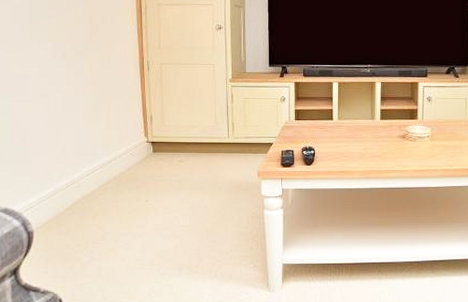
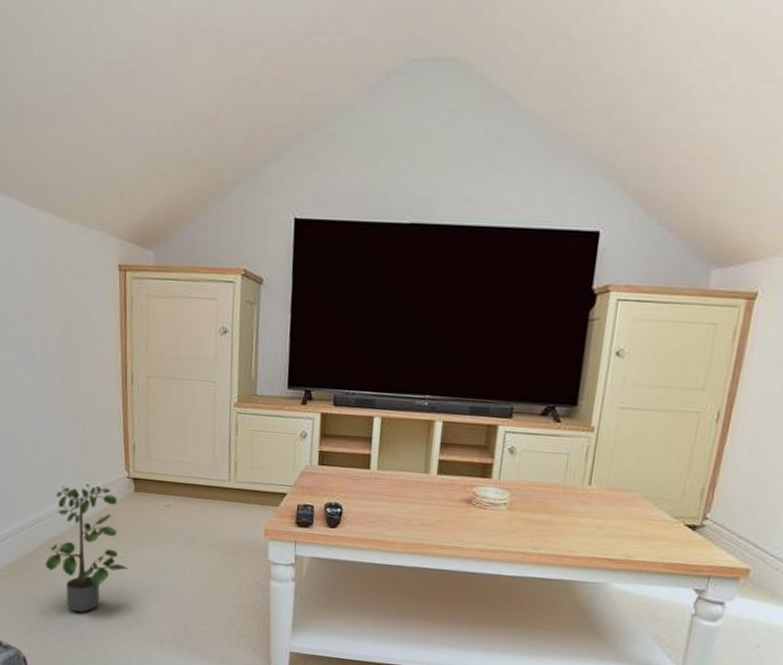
potted plant: none [78,149,150,255] -> present [45,484,128,613]

